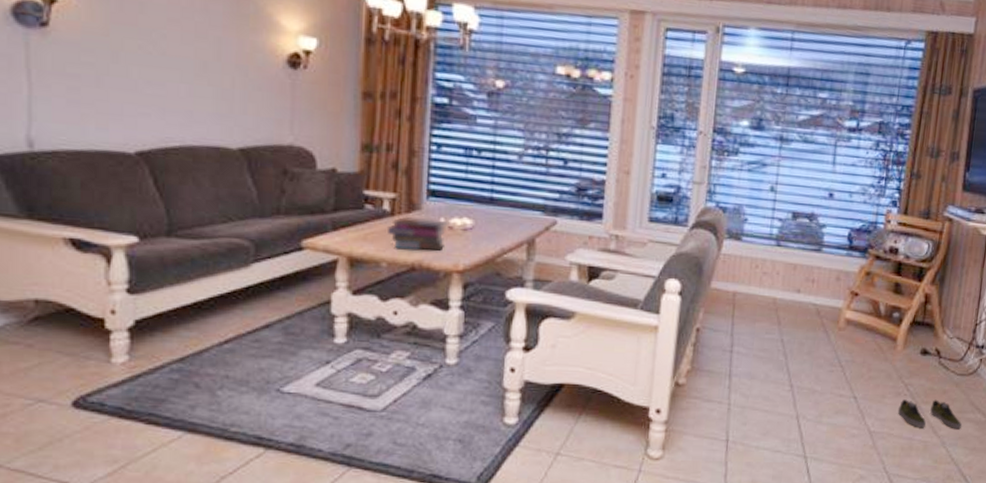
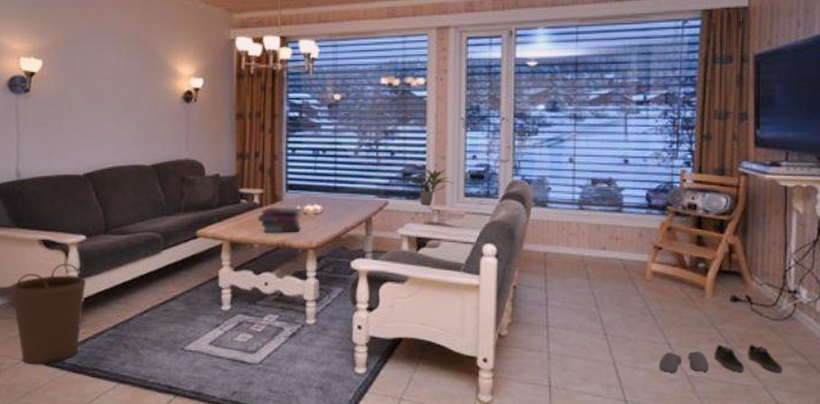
basket: none [18,272,138,407] -> present [10,263,86,365]
potted plant: none [583,182,638,230] -> present [408,167,454,206]
slippers: none [842,406,892,428] -> present [658,351,708,373]

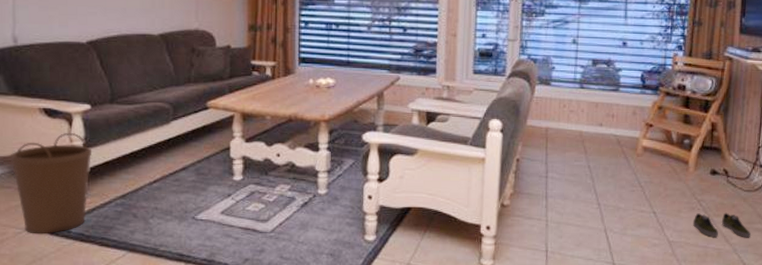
books: present [258,206,304,233] -> none [270,79,317,105]
potted plant: present [408,167,454,206] -> none [420,44,464,82]
slippers: present [658,351,708,373] -> none [644,219,688,238]

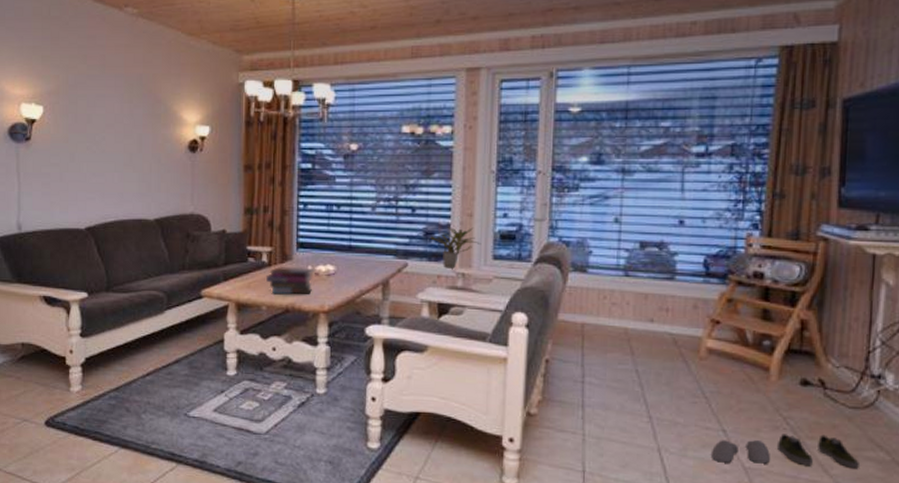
basket: present [9,132,91,234] -> none [12,321,87,425]
books: none [270,79,317,105] -> present [266,266,316,295]
potted plant: none [420,44,464,82] -> present [430,226,482,269]
slippers: none [644,219,688,238] -> present [710,440,770,464]

